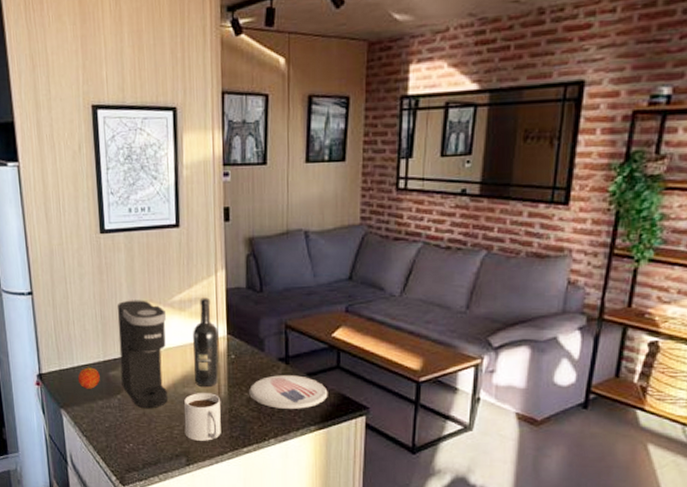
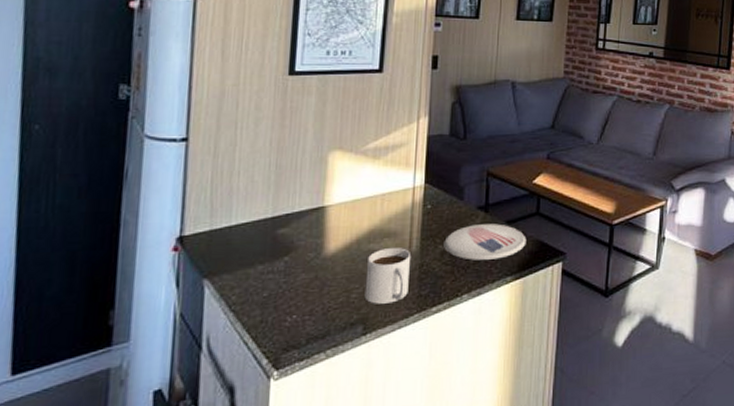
fruit: present [77,365,100,389] -> none [233,222,264,252]
coffee maker: present [117,300,167,409] -> none [292,147,358,271]
wine bottle: present [192,297,219,387] -> none [383,145,416,241]

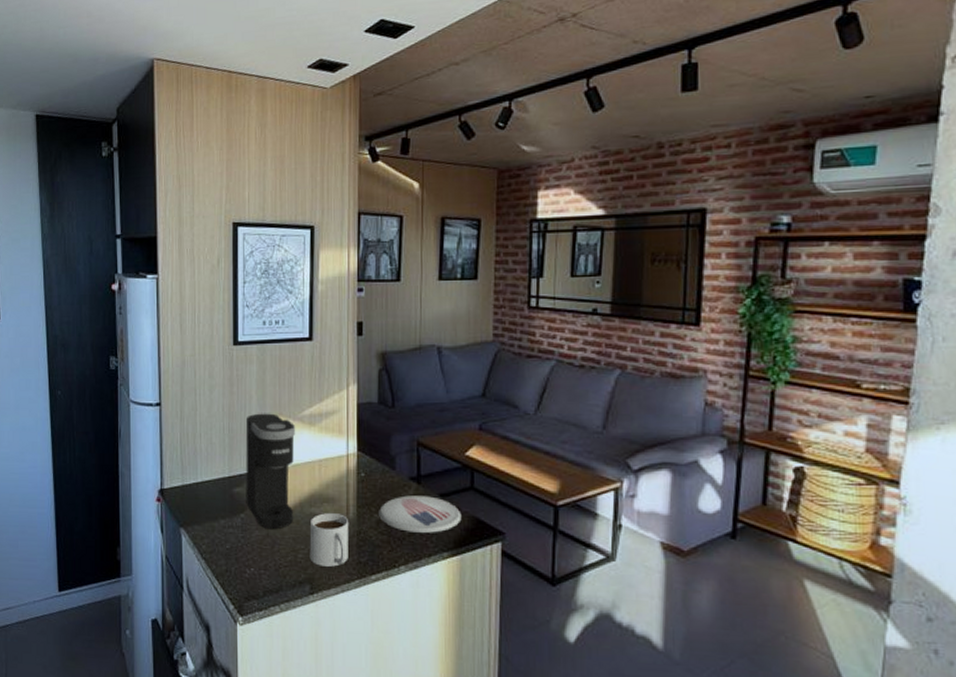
coffee maker: none [292,147,358,271] -> present [245,413,296,530]

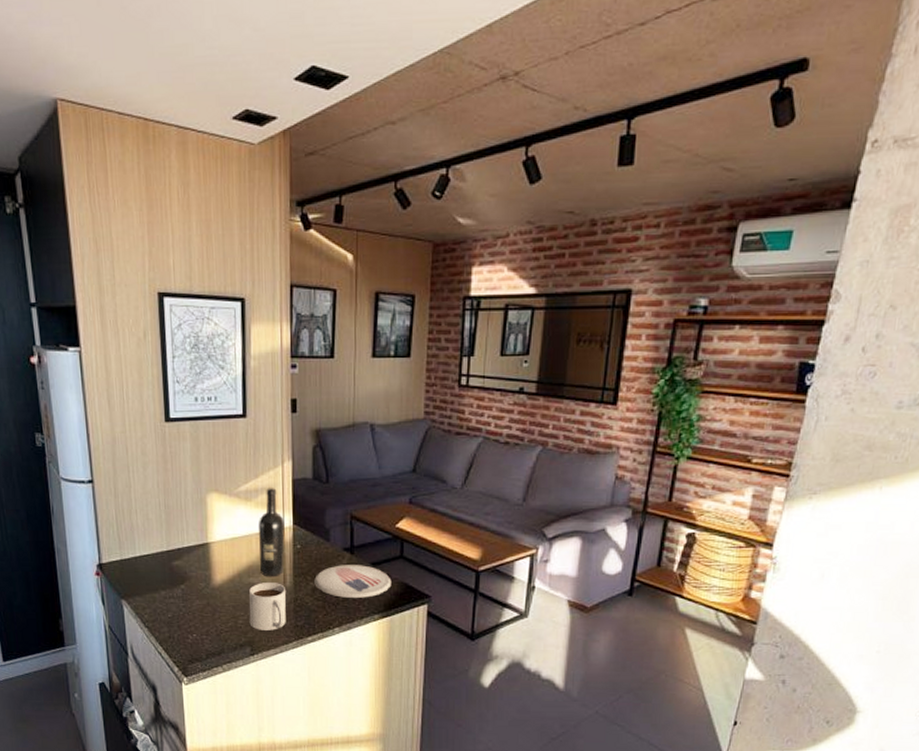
coffee maker: present [245,413,296,530] -> none [181,489,233,599]
wine bottle: none [321,412,349,507] -> present [258,488,285,576]

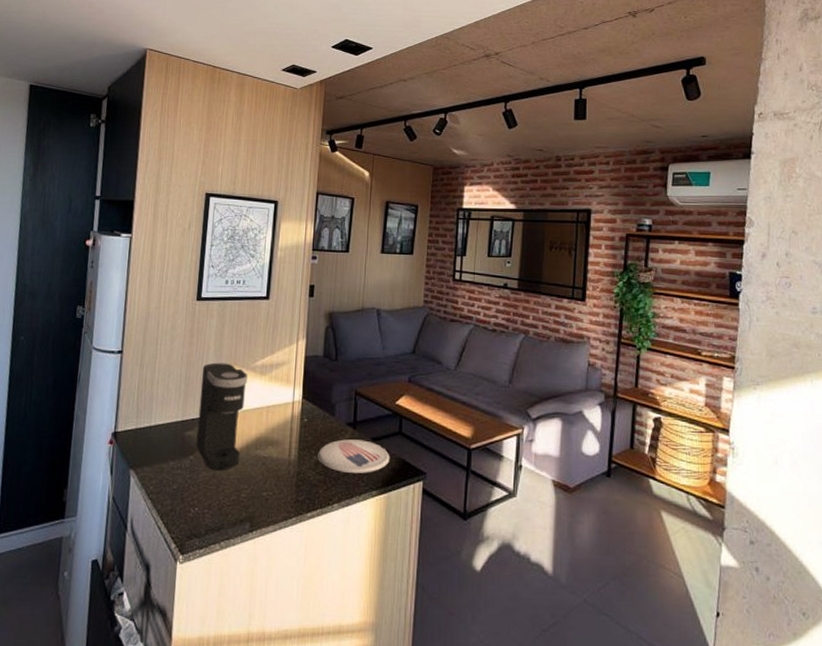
coffee maker: none [181,489,233,599] -> present [196,362,249,471]
mug: present [249,583,287,630] -> none [252,455,291,505]
wine bottle: present [258,488,285,576] -> none [268,363,295,449]

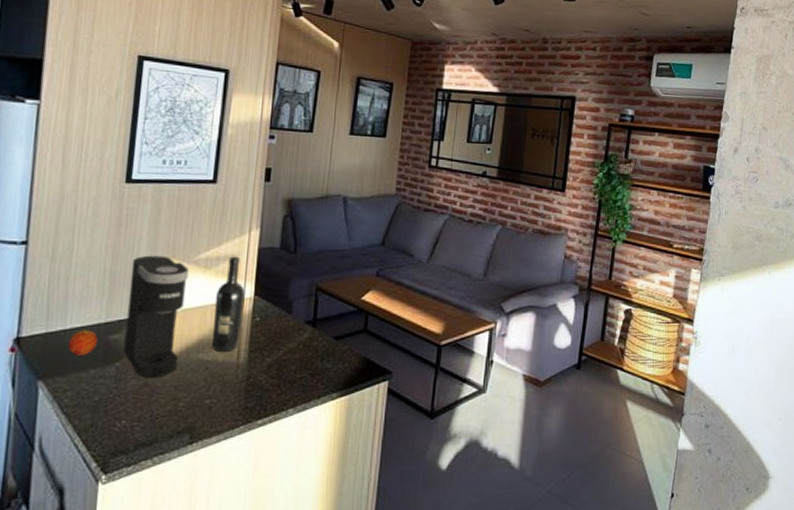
fruit: none [152,424,176,449] -> present [67,327,97,356]
wine bottle: none [268,363,295,449] -> present [212,256,245,352]
plate: present [318,439,390,474] -> none [271,339,353,376]

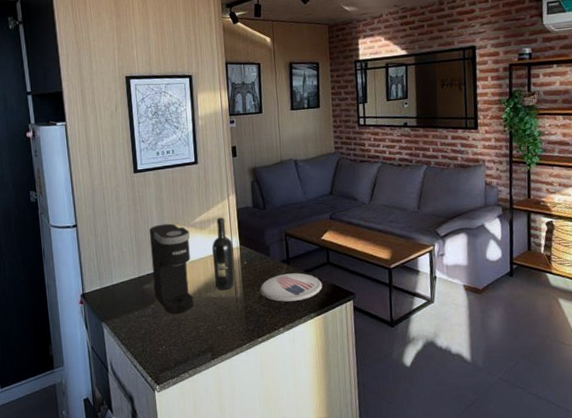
fruit: present [67,327,97,356] -> none [116,281,136,303]
plate: none [271,339,353,376] -> present [260,273,323,302]

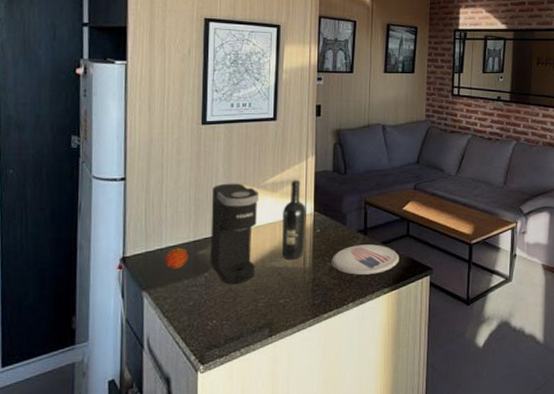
fruit: none [116,281,136,303] -> present [164,245,188,269]

